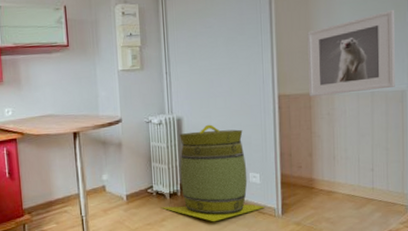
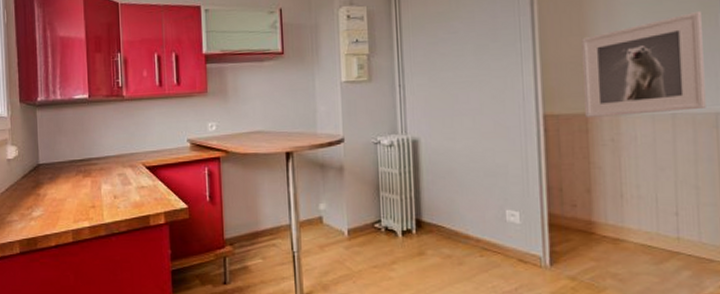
barrel: present [160,124,266,221] -> none [390,148,528,268]

